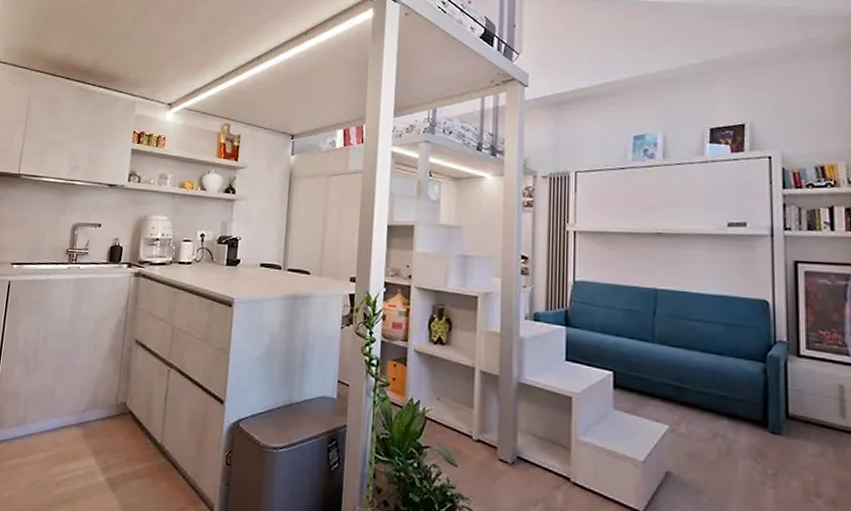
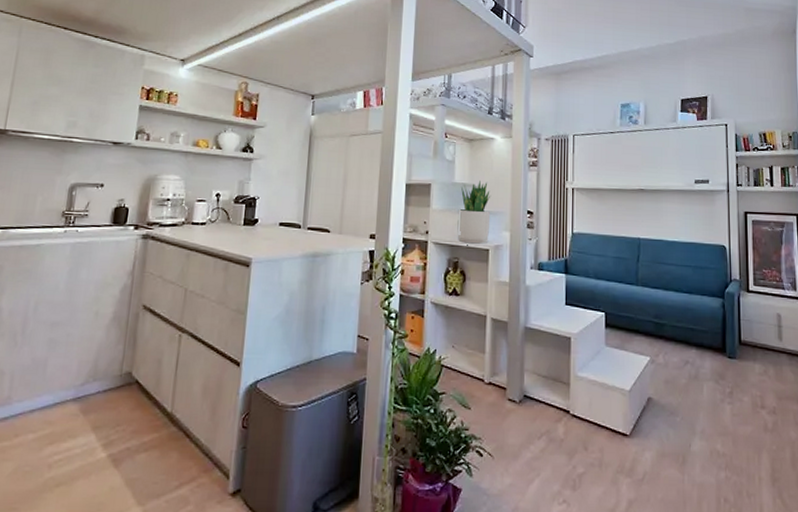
planter: none [443,223,480,291] -> present [457,181,491,244]

